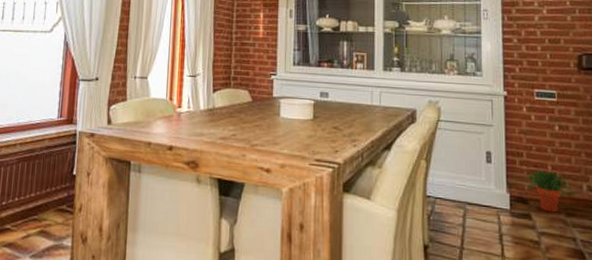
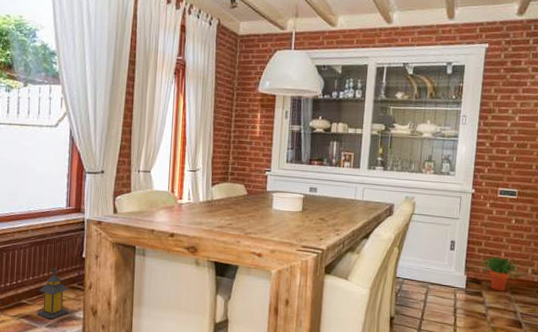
lantern: none [21,187,56,248] -> present [37,268,69,320]

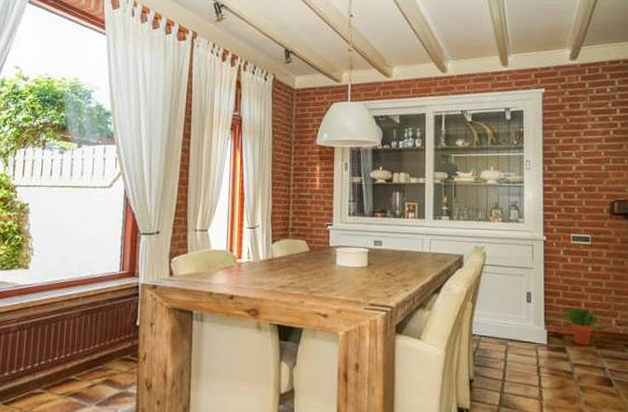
lantern: present [37,268,69,320] -> none [87,338,121,397]

